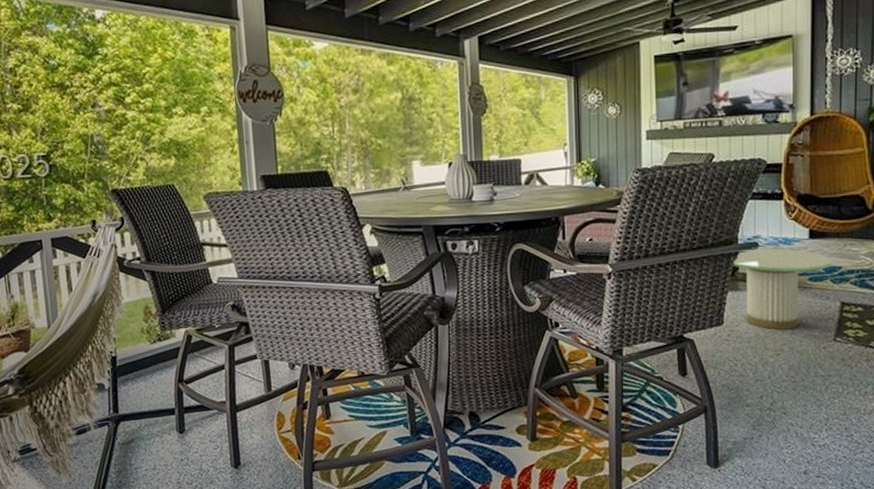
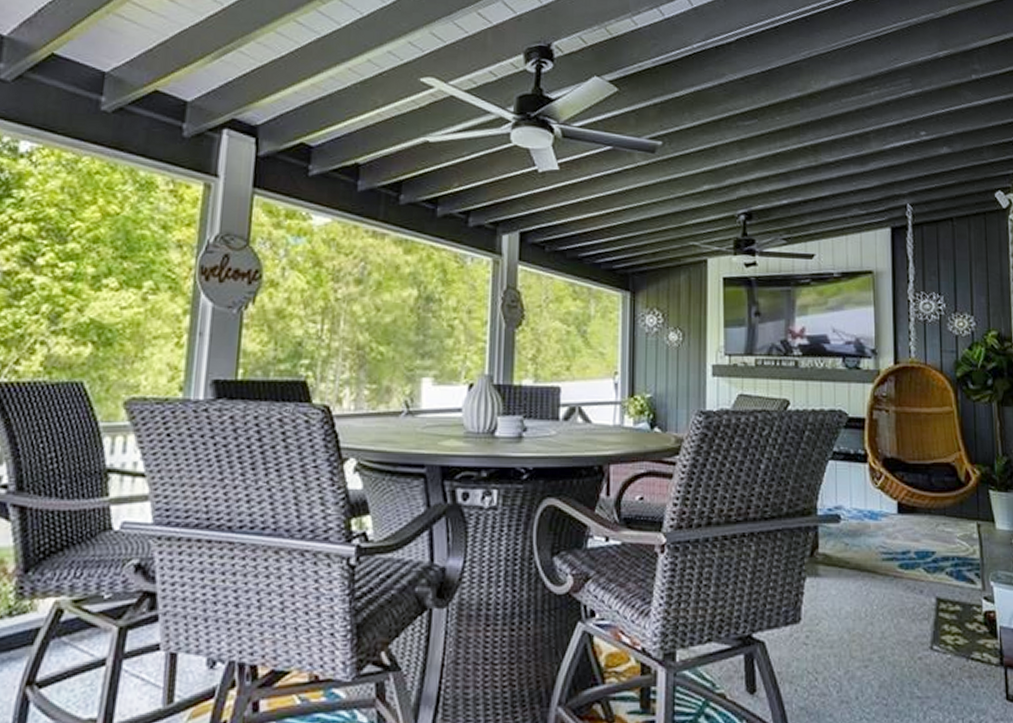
side table: present [732,247,832,330] -> none [810,521,924,632]

